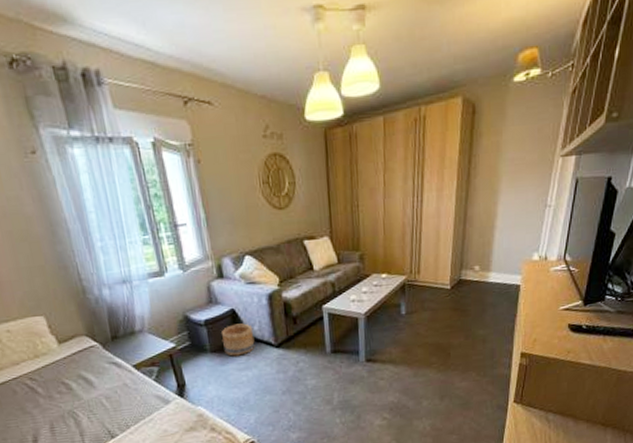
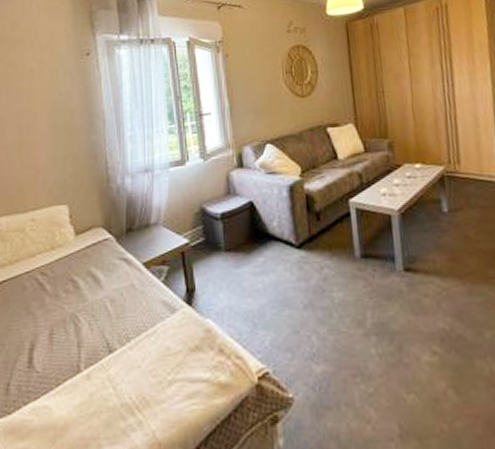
basket: present [220,323,255,356] -> none [237,218,274,257]

